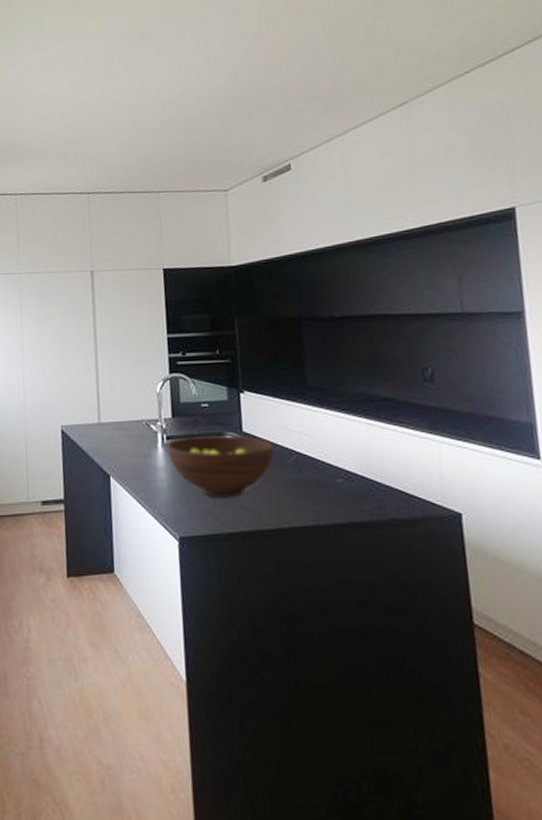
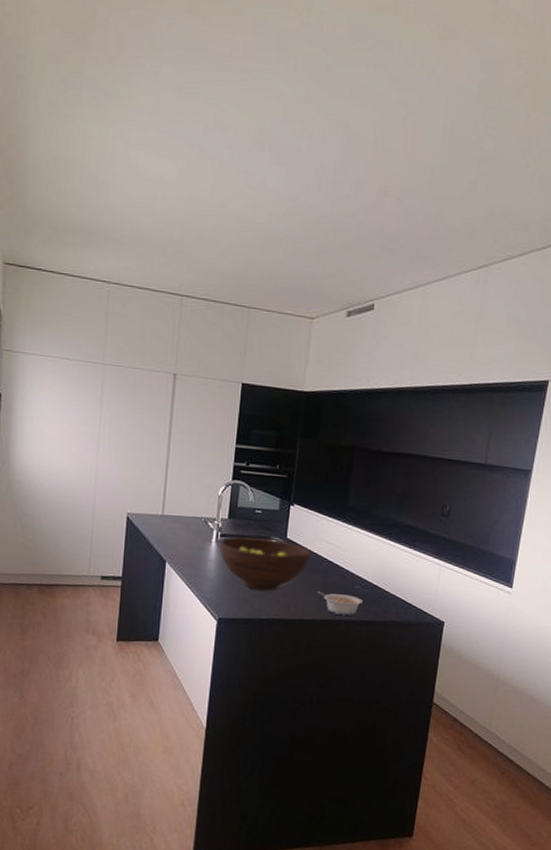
legume: none [290,491,350,519] -> present [317,591,363,616]

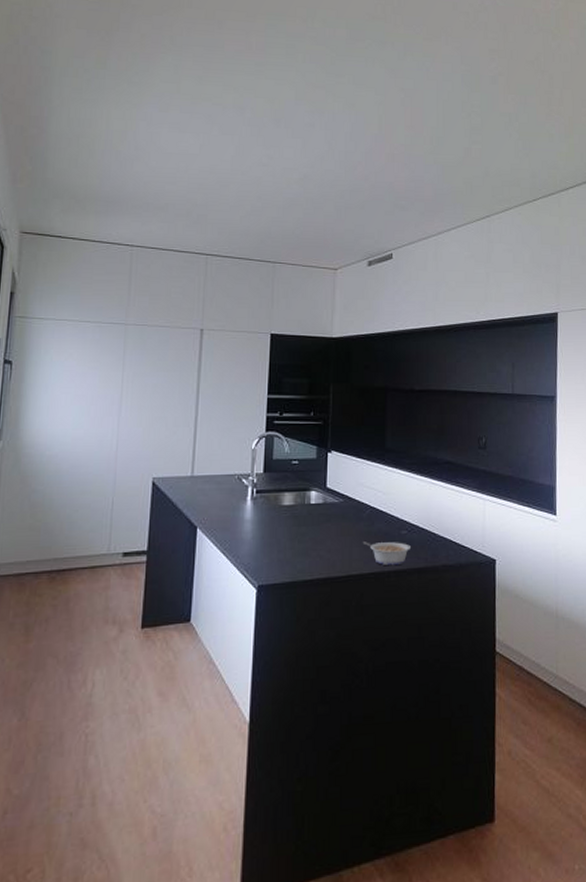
fruit bowl: present [220,536,311,591] -> none [256,490,353,548]

